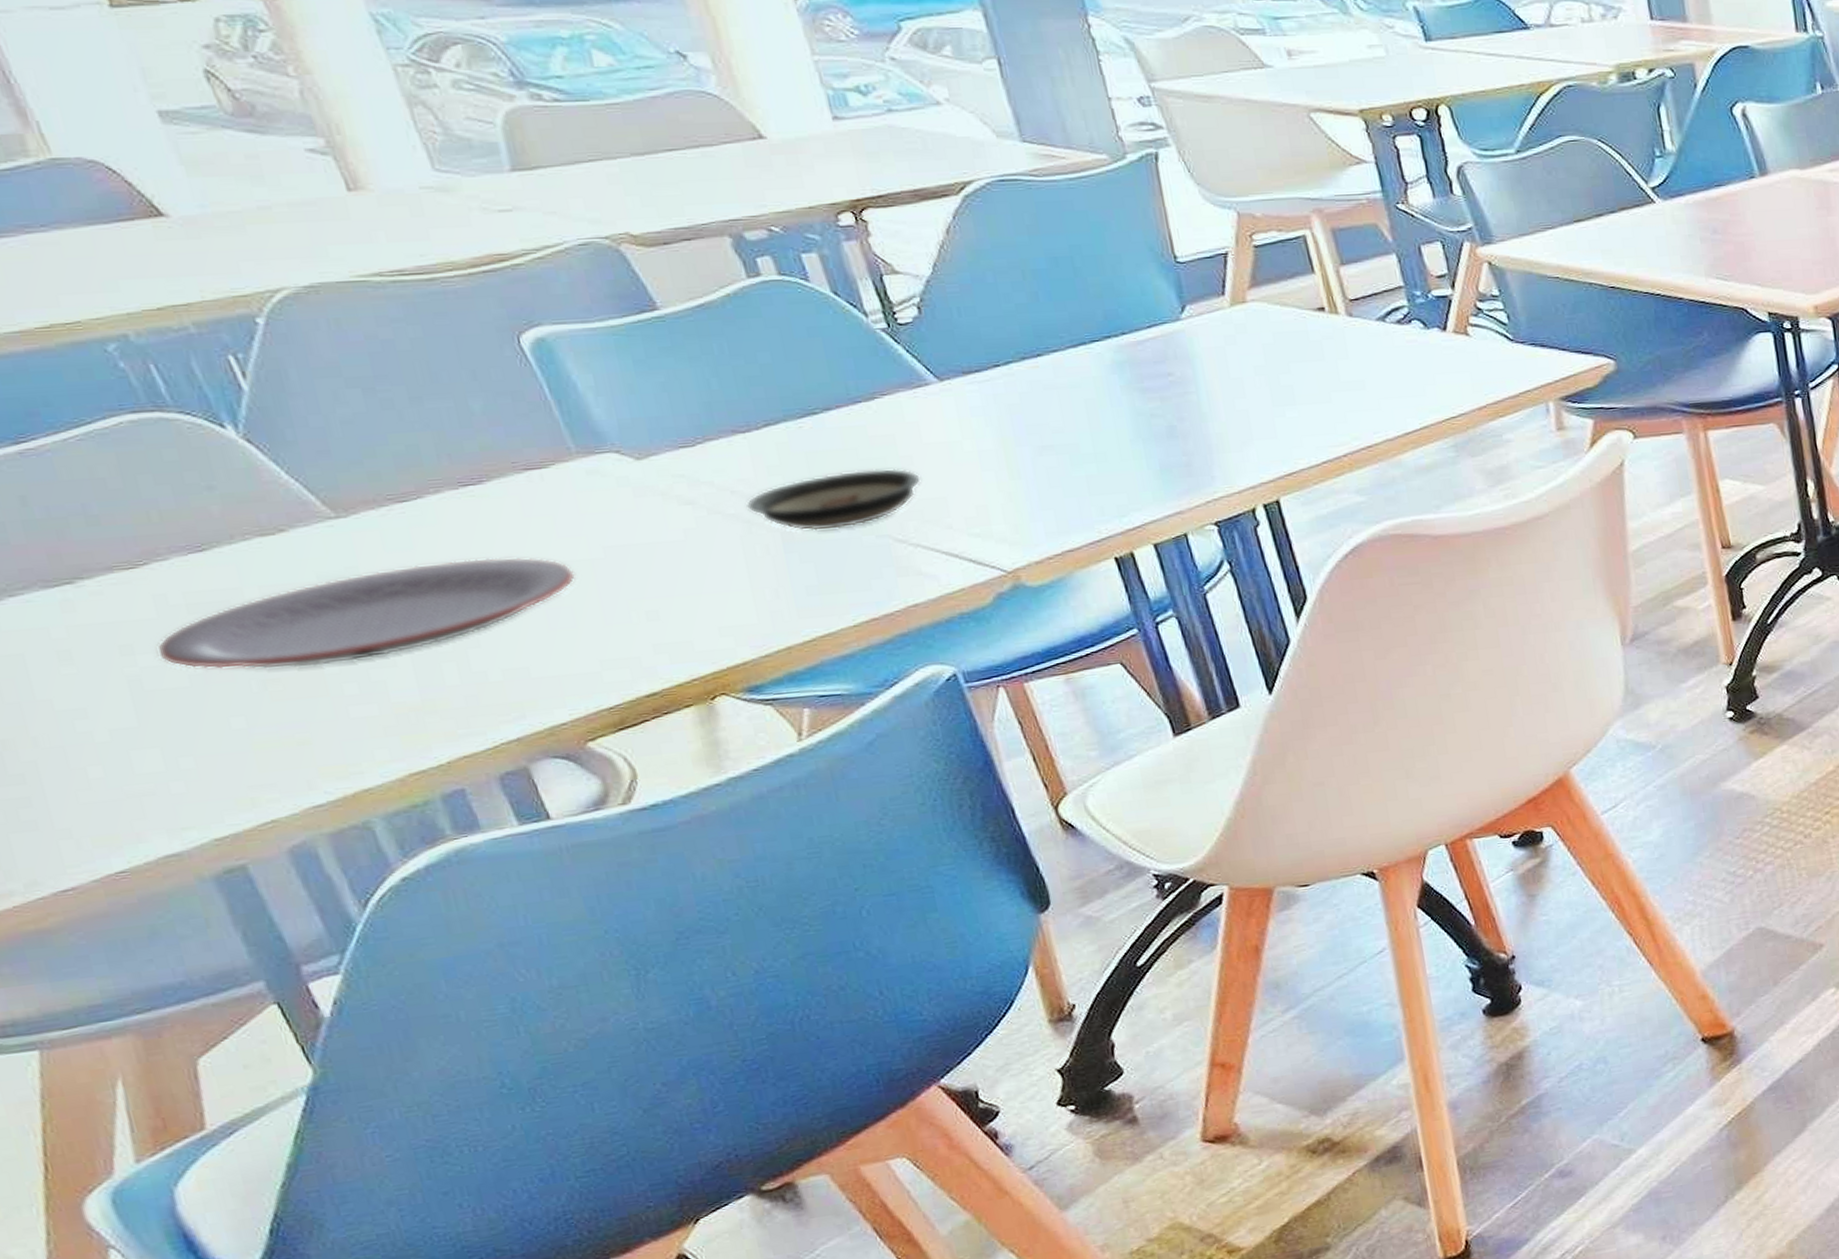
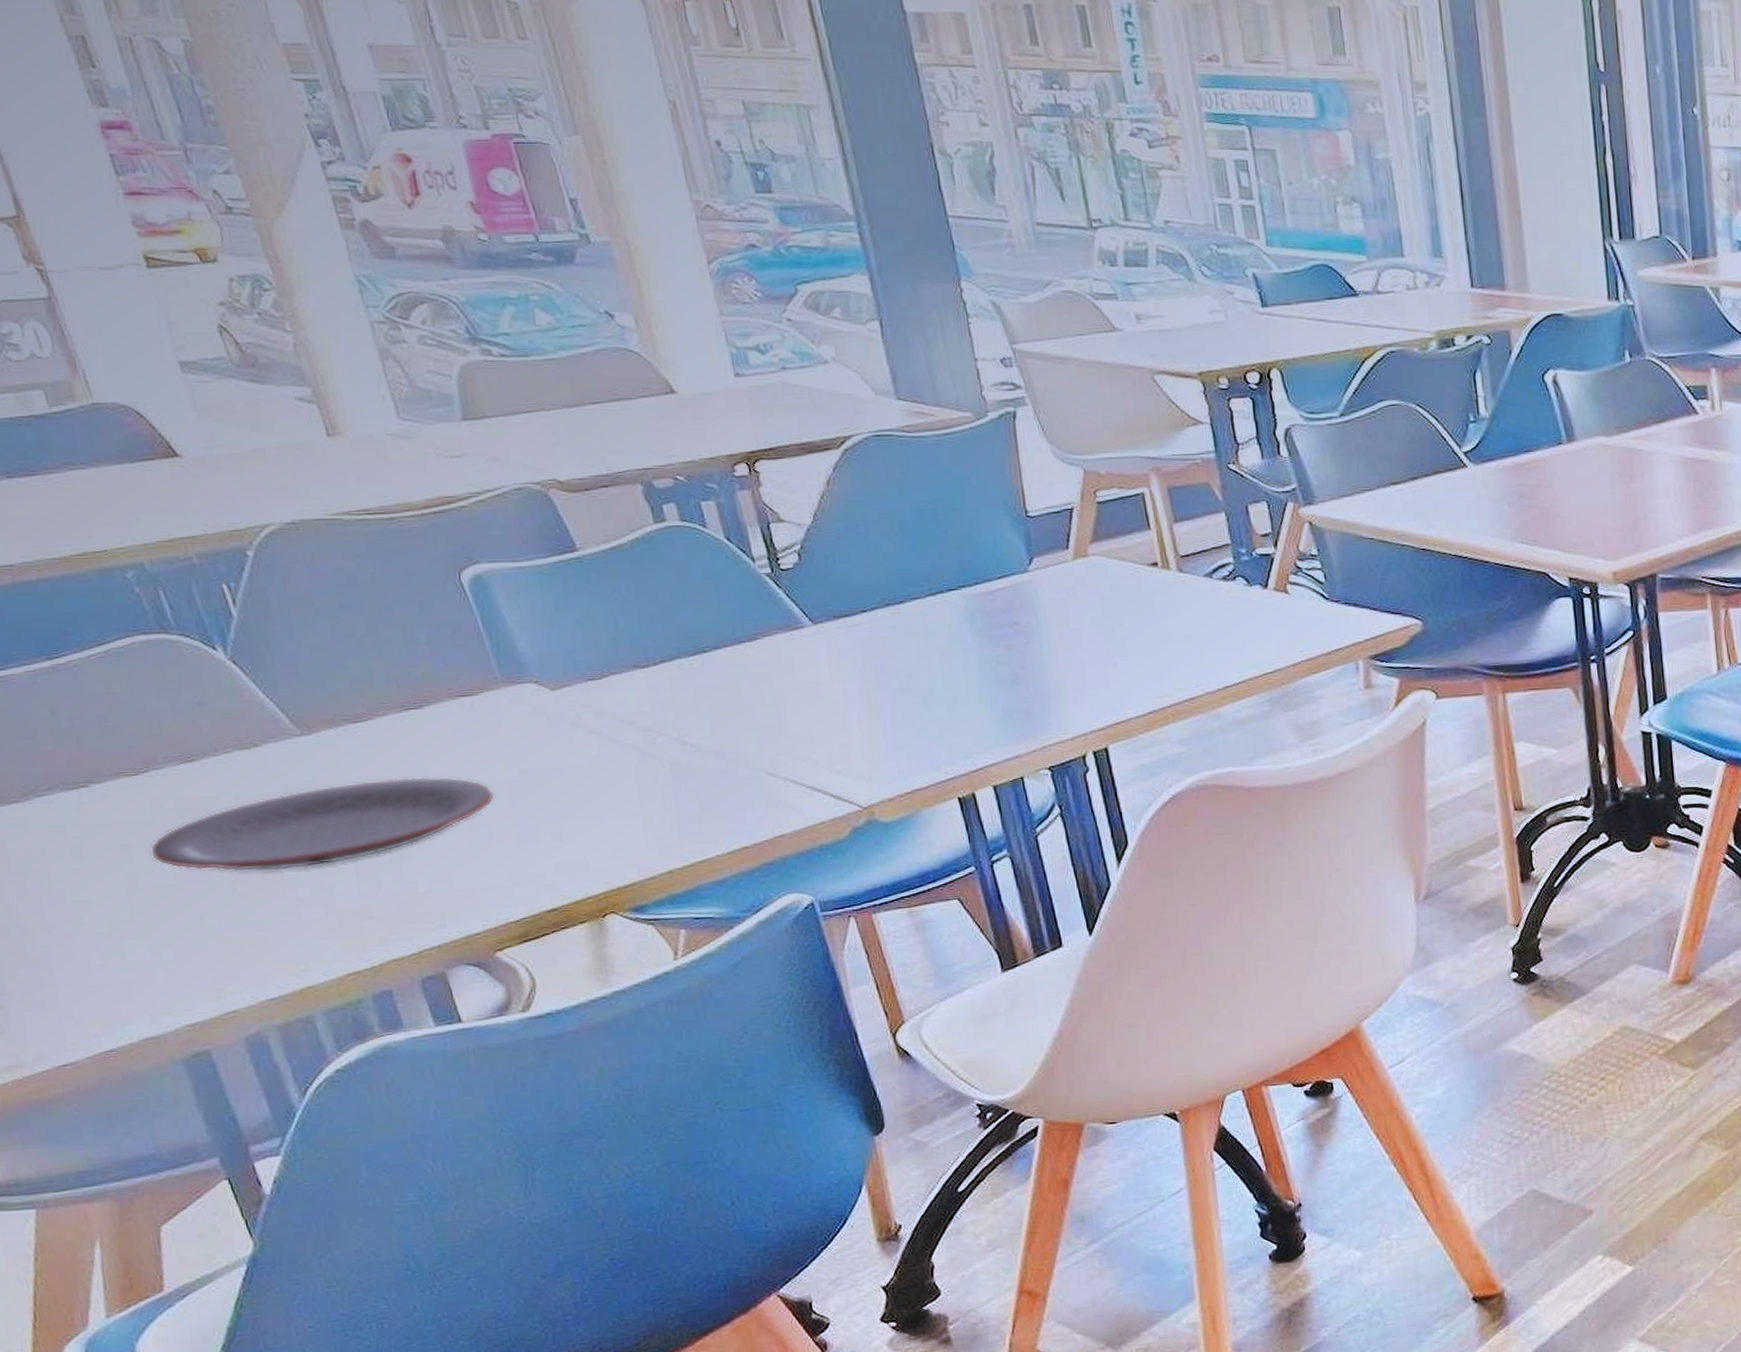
saucer: present [747,468,921,531] -> none [642,705,793,762]

